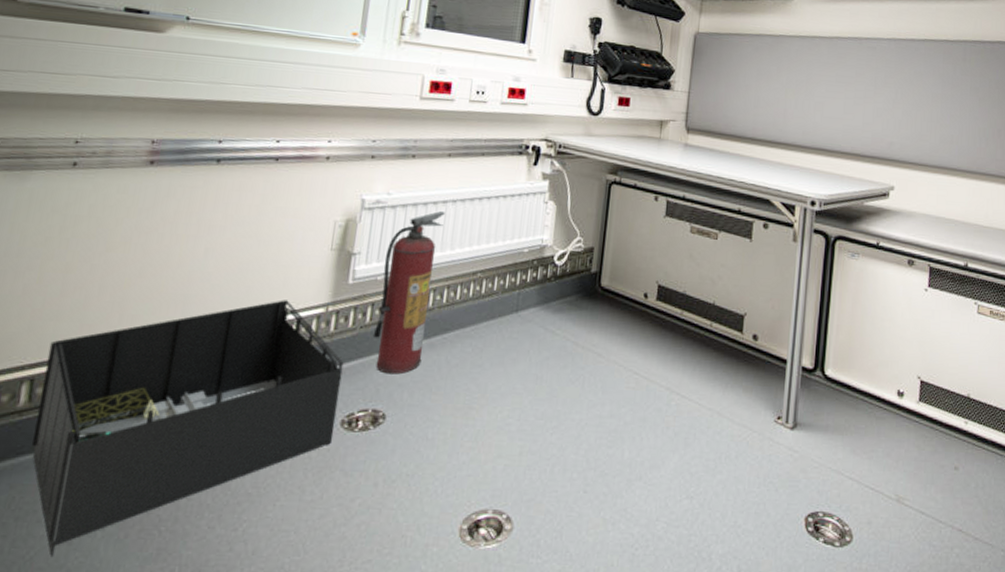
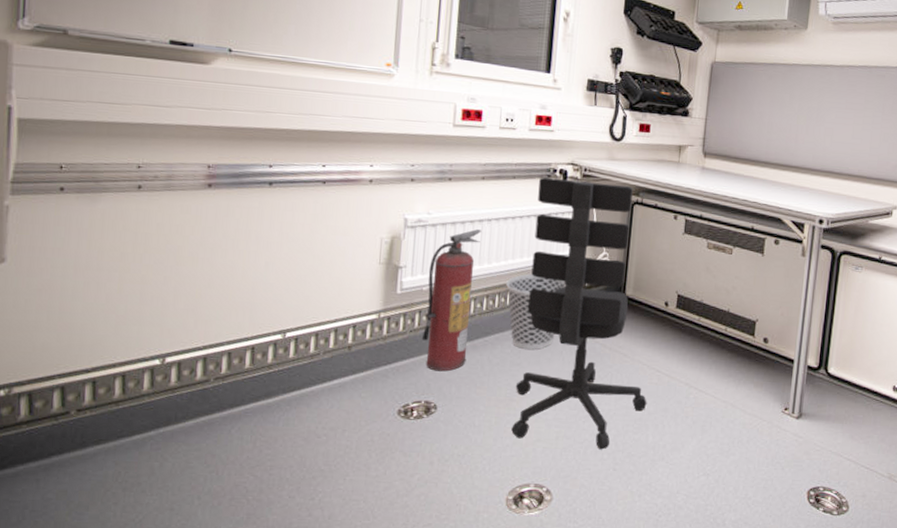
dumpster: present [31,300,344,558] -> none [129,307,397,521]
office chair: none [469,154,623,468] -> present [511,177,647,450]
wastebasket: none [469,261,536,348] -> present [506,273,566,350]

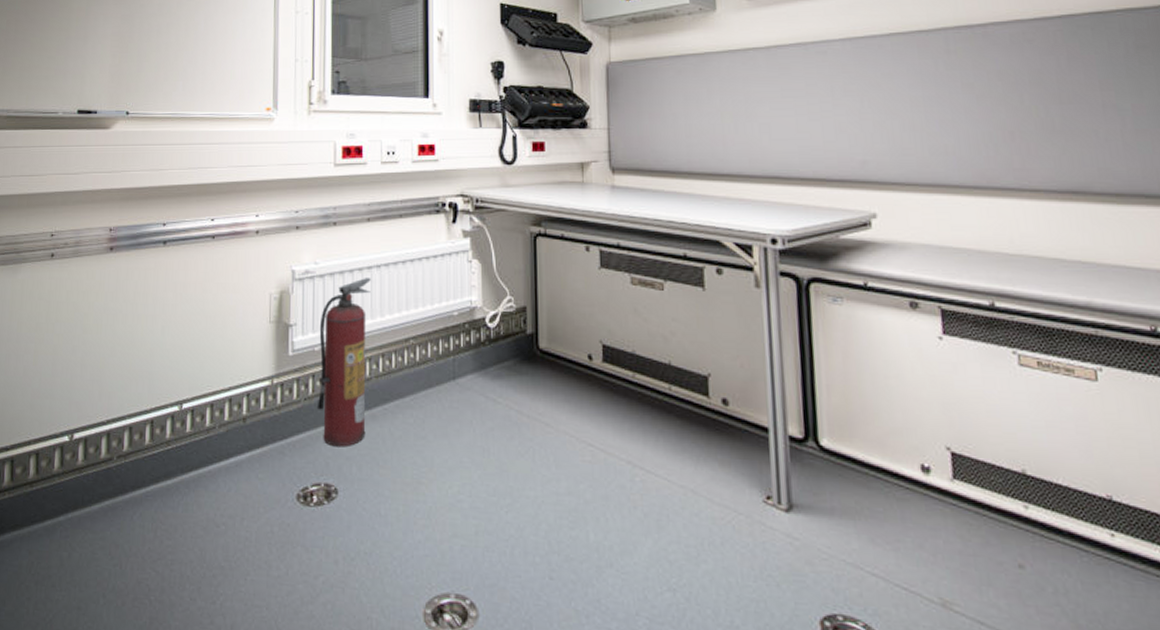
wastebasket: present [506,273,566,350] -> none [402,326,468,419]
office chair: present [511,177,647,450] -> none [422,213,582,551]

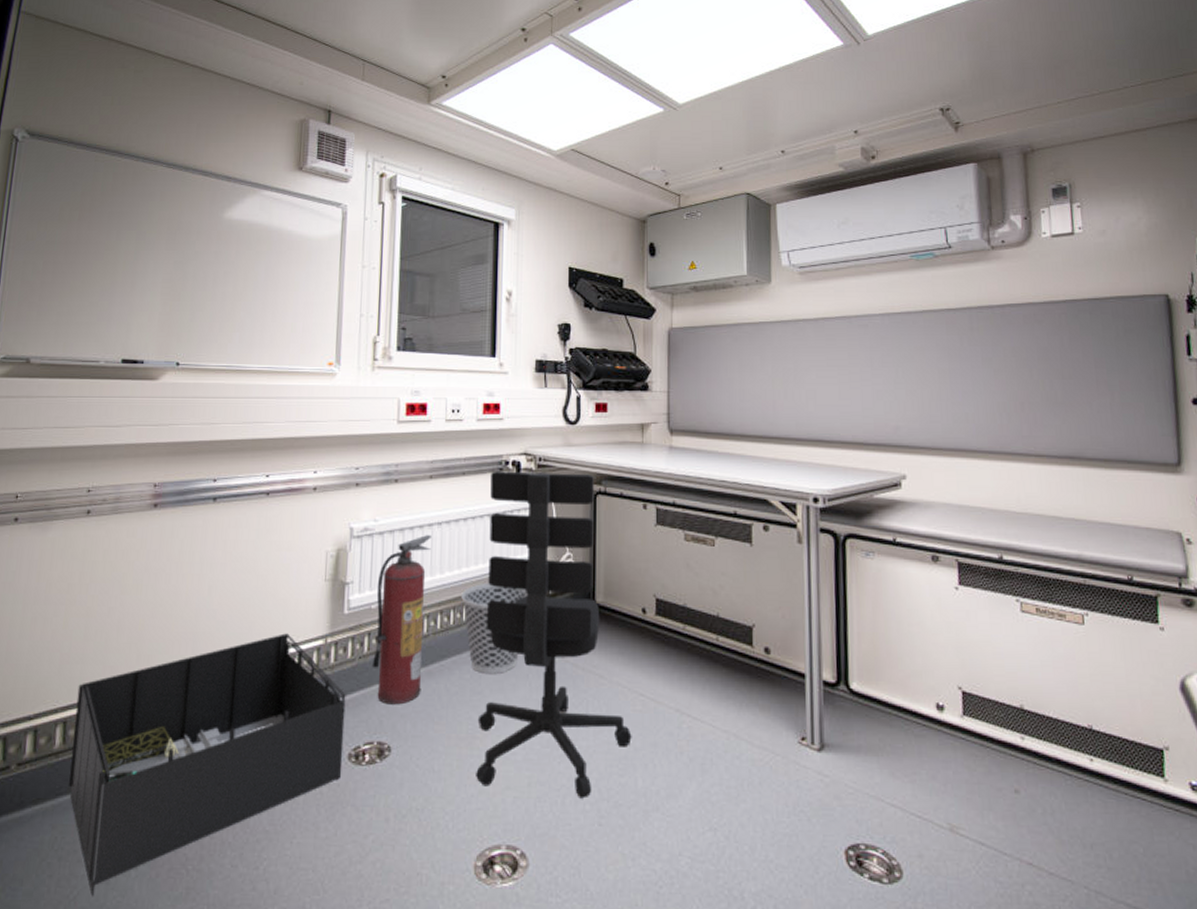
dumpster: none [42,374,293,621] -> present [68,633,346,897]
wastebasket: none [402,326,468,419] -> present [461,582,527,674]
office chair: none [422,213,582,551] -> present [476,471,632,799]

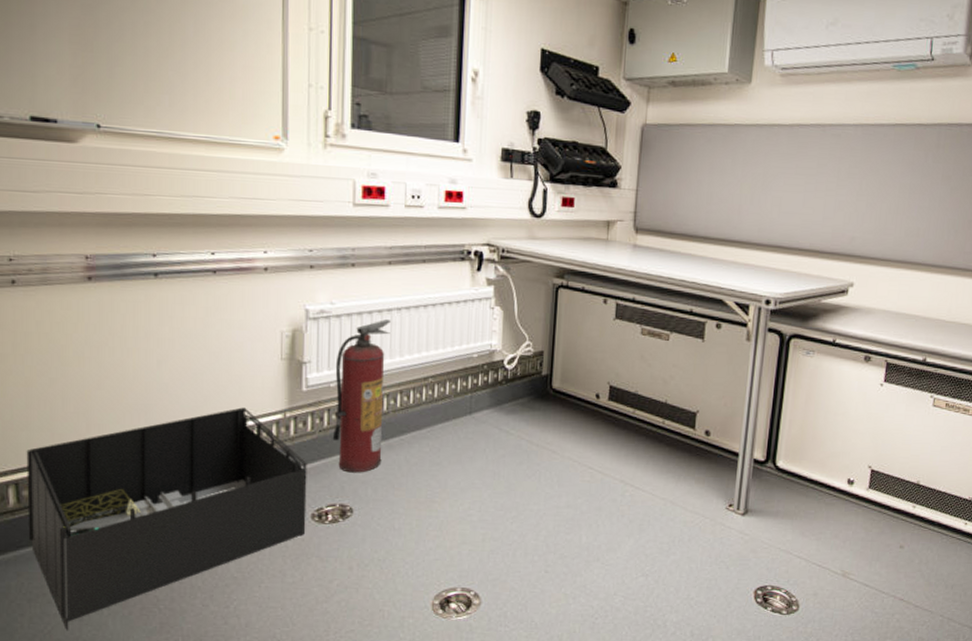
wastebasket: present [461,582,527,674] -> none [421,366,486,448]
office chair: present [476,471,632,799] -> none [434,260,579,552]

